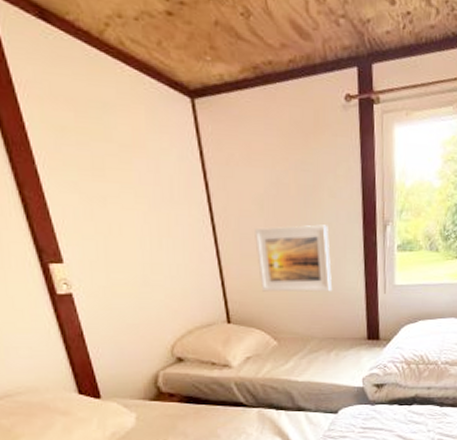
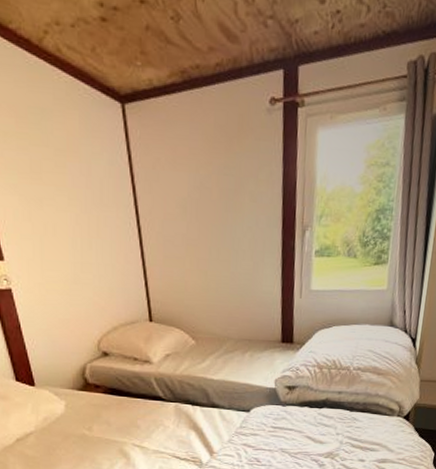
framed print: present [255,224,333,292] -> none [177,228,250,295]

